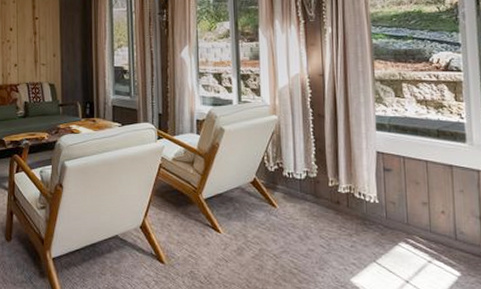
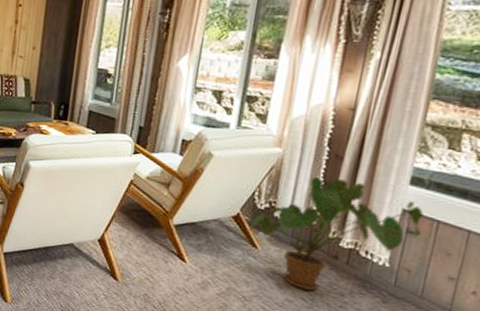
house plant: none [266,134,394,237] -> present [250,177,424,291]

